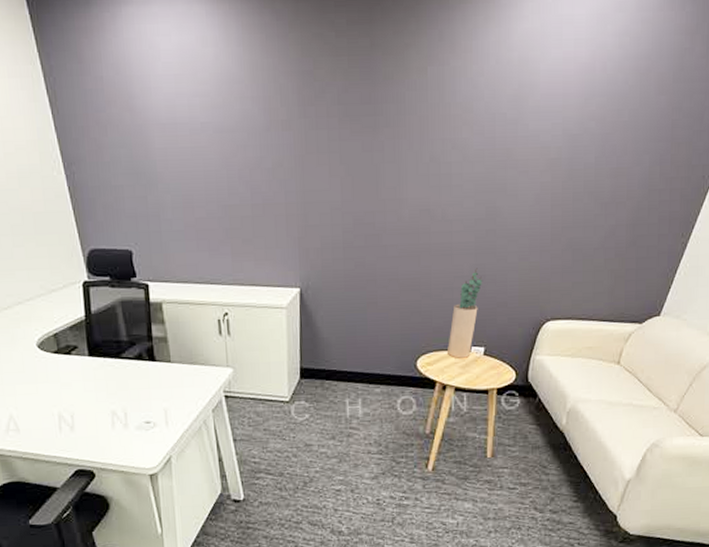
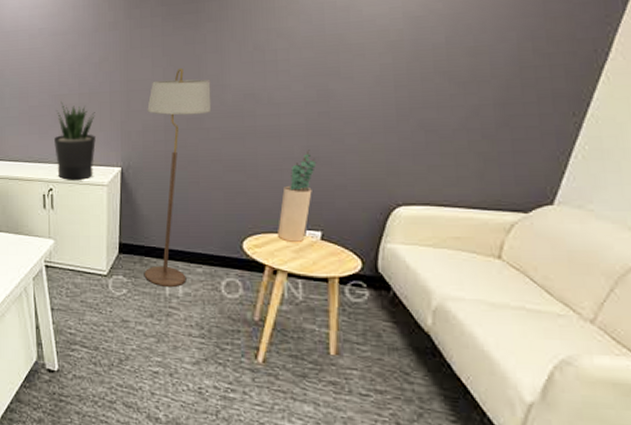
planter: none [227,213,272,303] -> present [54,101,96,180]
floor lamp: none [325,179,389,409] -> present [144,68,212,287]

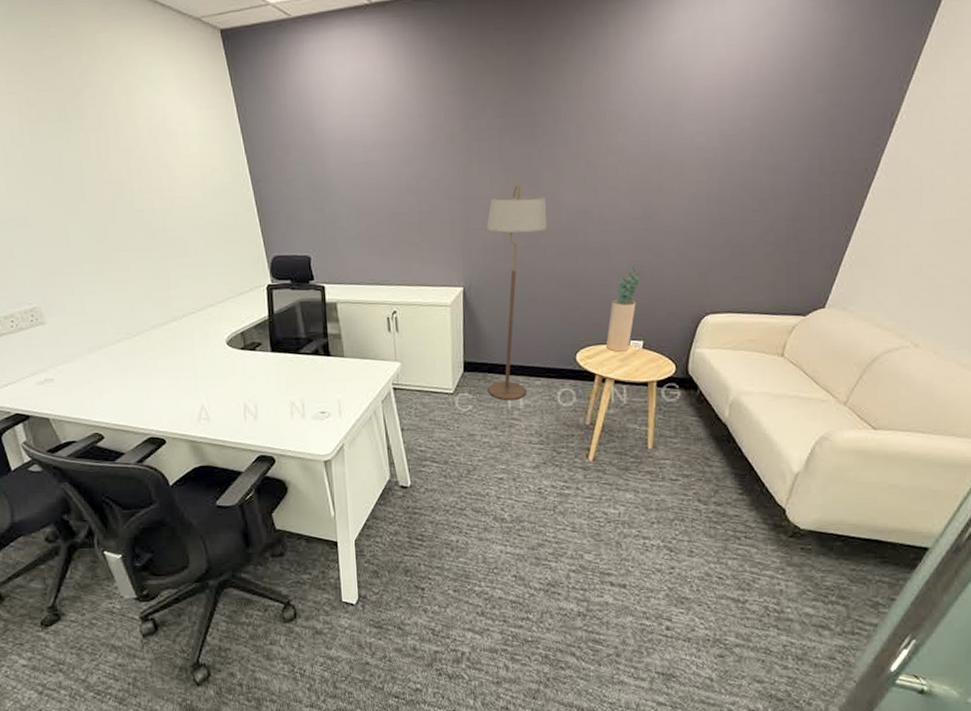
planter: present [54,101,96,180] -> none [395,220,437,302]

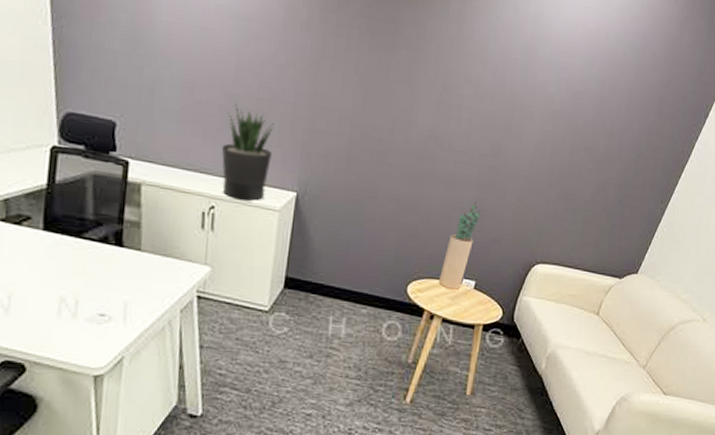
planter: none [395,220,437,302] -> present [222,103,273,201]
floor lamp: present [486,185,548,400] -> none [308,93,399,327]

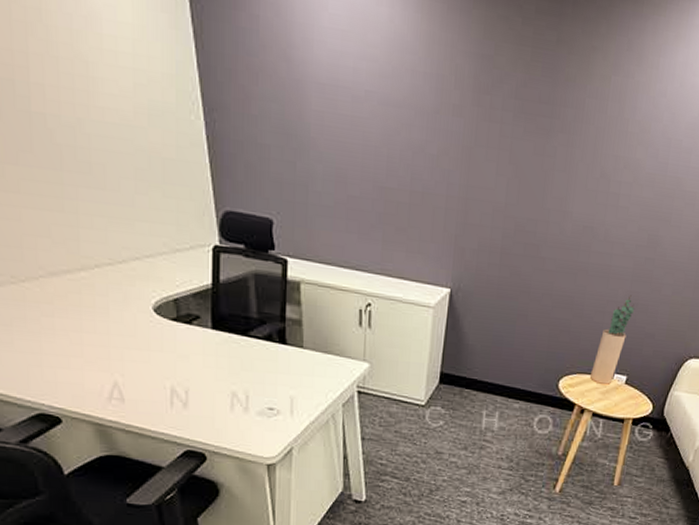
planter: present [222,103,273,201] -> none [376,197,426,298]

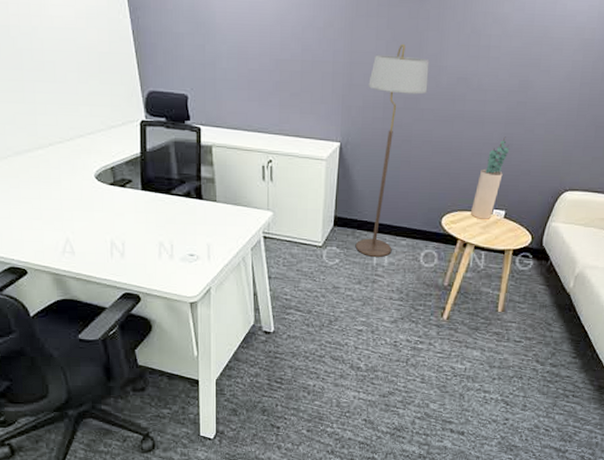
floor lamp: none [462,183,554,421] -> present [355,44,430,257]

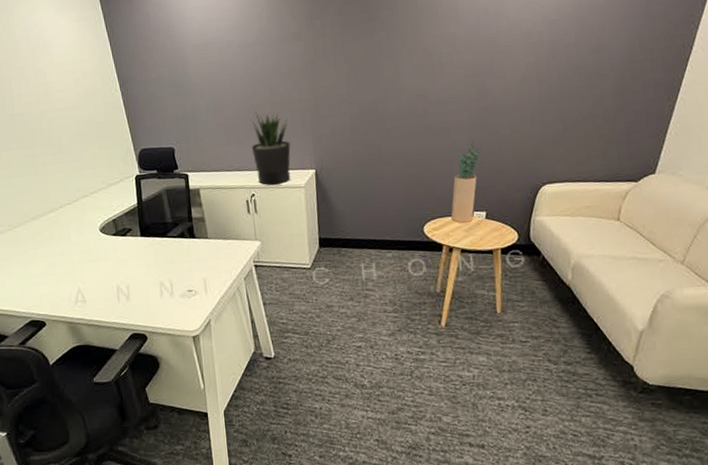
planter: none [275,67,317,153] -> present [251,111,291,185]
floor lamp: present [355,44,430,257] -> none [334,74,391,273]

